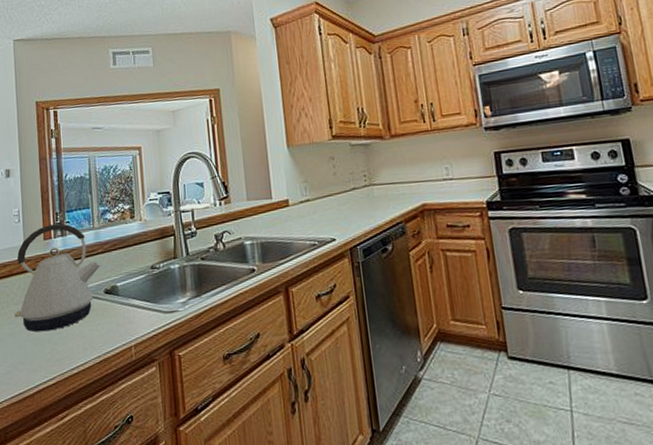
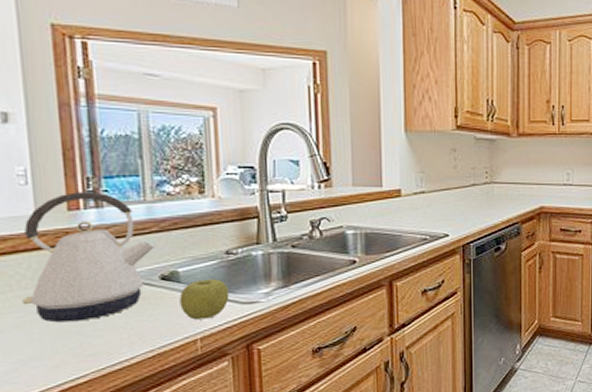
apple: none [118,291,155,328] -> present [179,278,229,320]

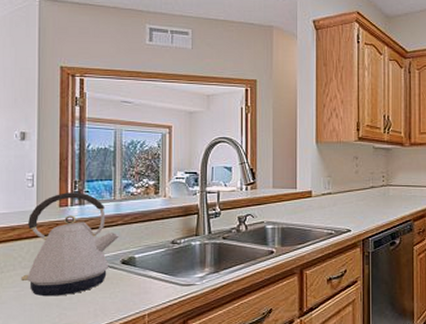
apple: present [179,278,229,320] -> none [134,263,172,298]

